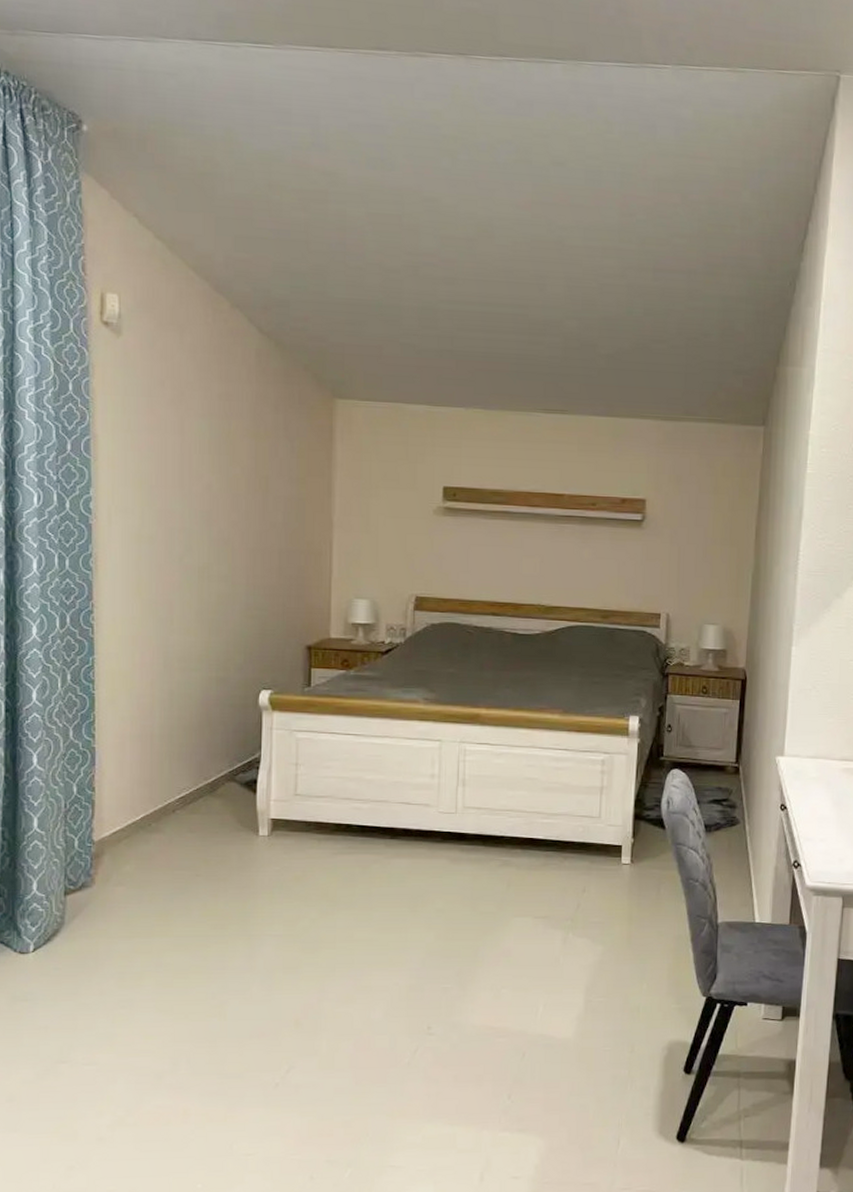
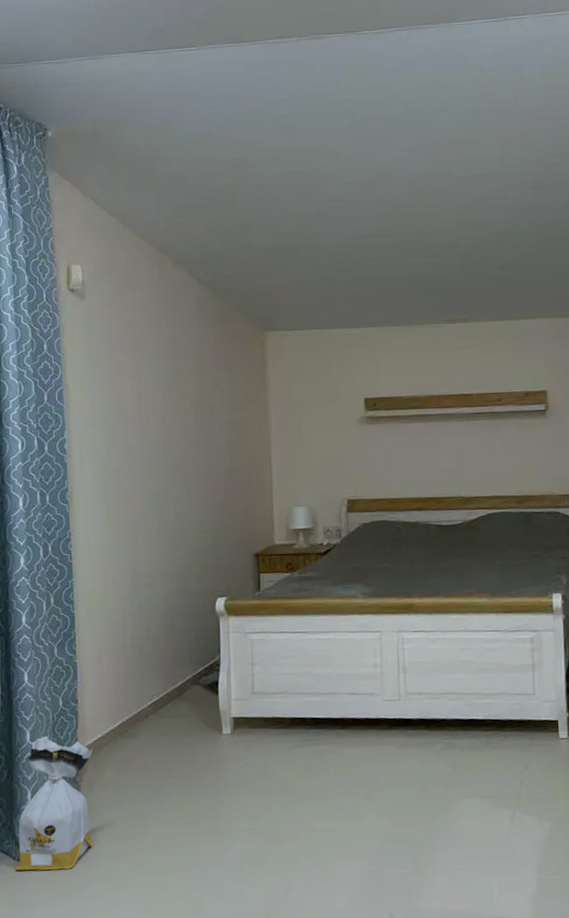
bag: none [16,823,110,965] -> present [15,735,93,870]

